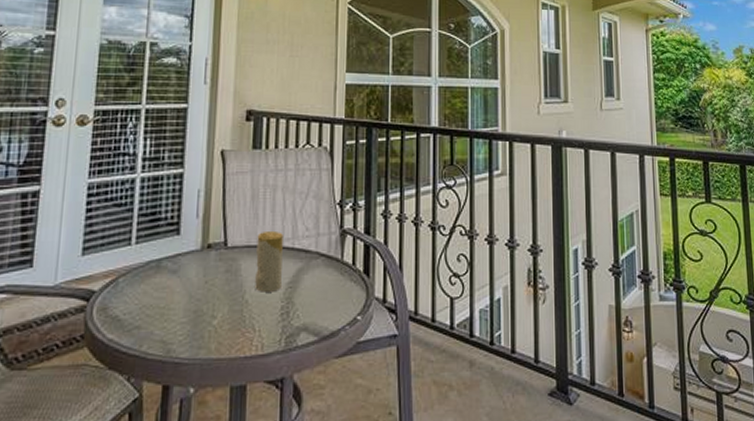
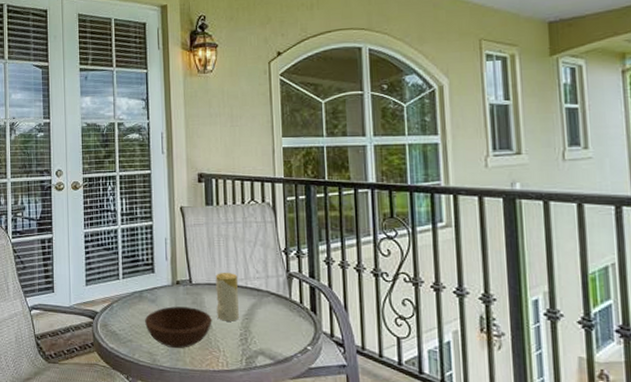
bowl: none [161,277,249,332] -> present [145,306,212,348]

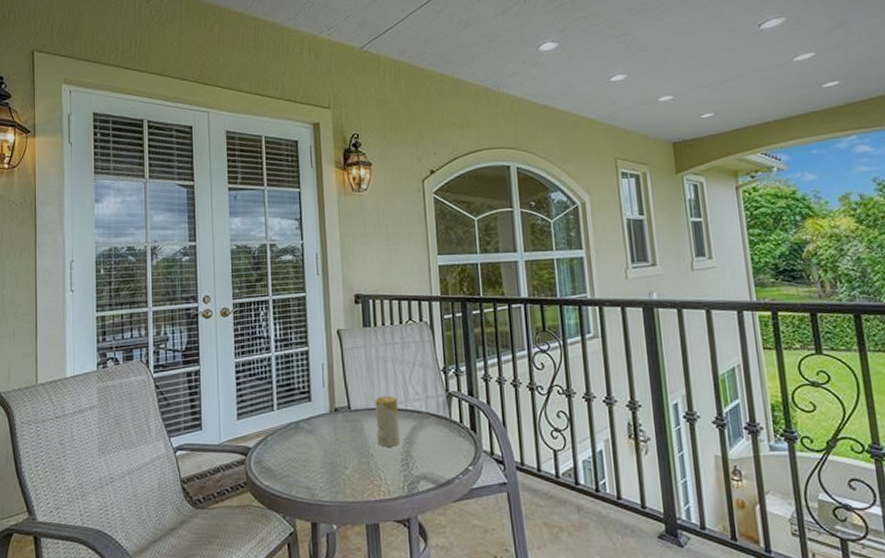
bowl: present [145,306,212,348] -> none [302,435,373,480]

